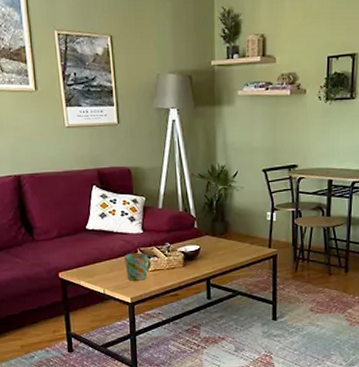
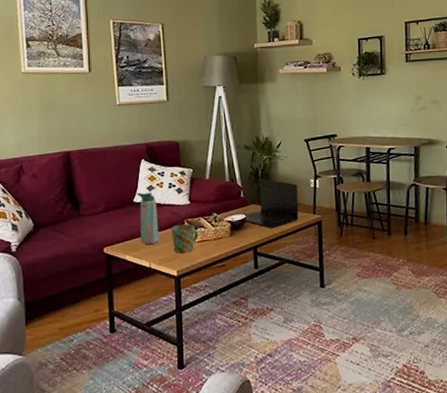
water bottle: none [89,219,113,272] -> present [137,192,159,245]
laptop: none [196,209,254,261] -> present [242,178,299,229]

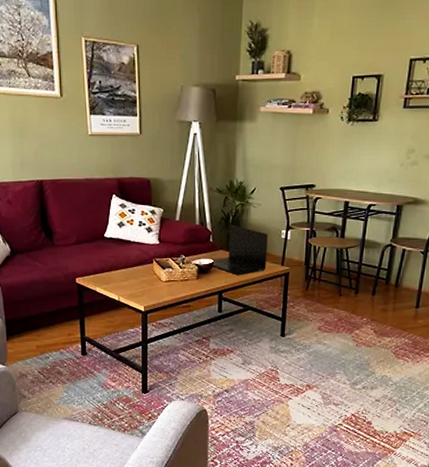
water bottle: present [137,192,159,245] -> none [108,228,128,280]
mug: present [171,224,199,253] -> none [140,263,166,290]

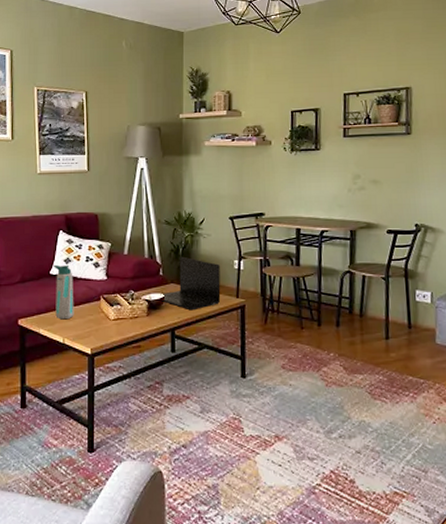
water bottle: none [108,228,128,280] -> present [54,264,74,320]

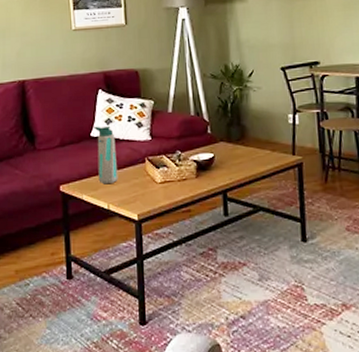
laptop: present [160,256,221,311] -> none [209,112,276,171]

